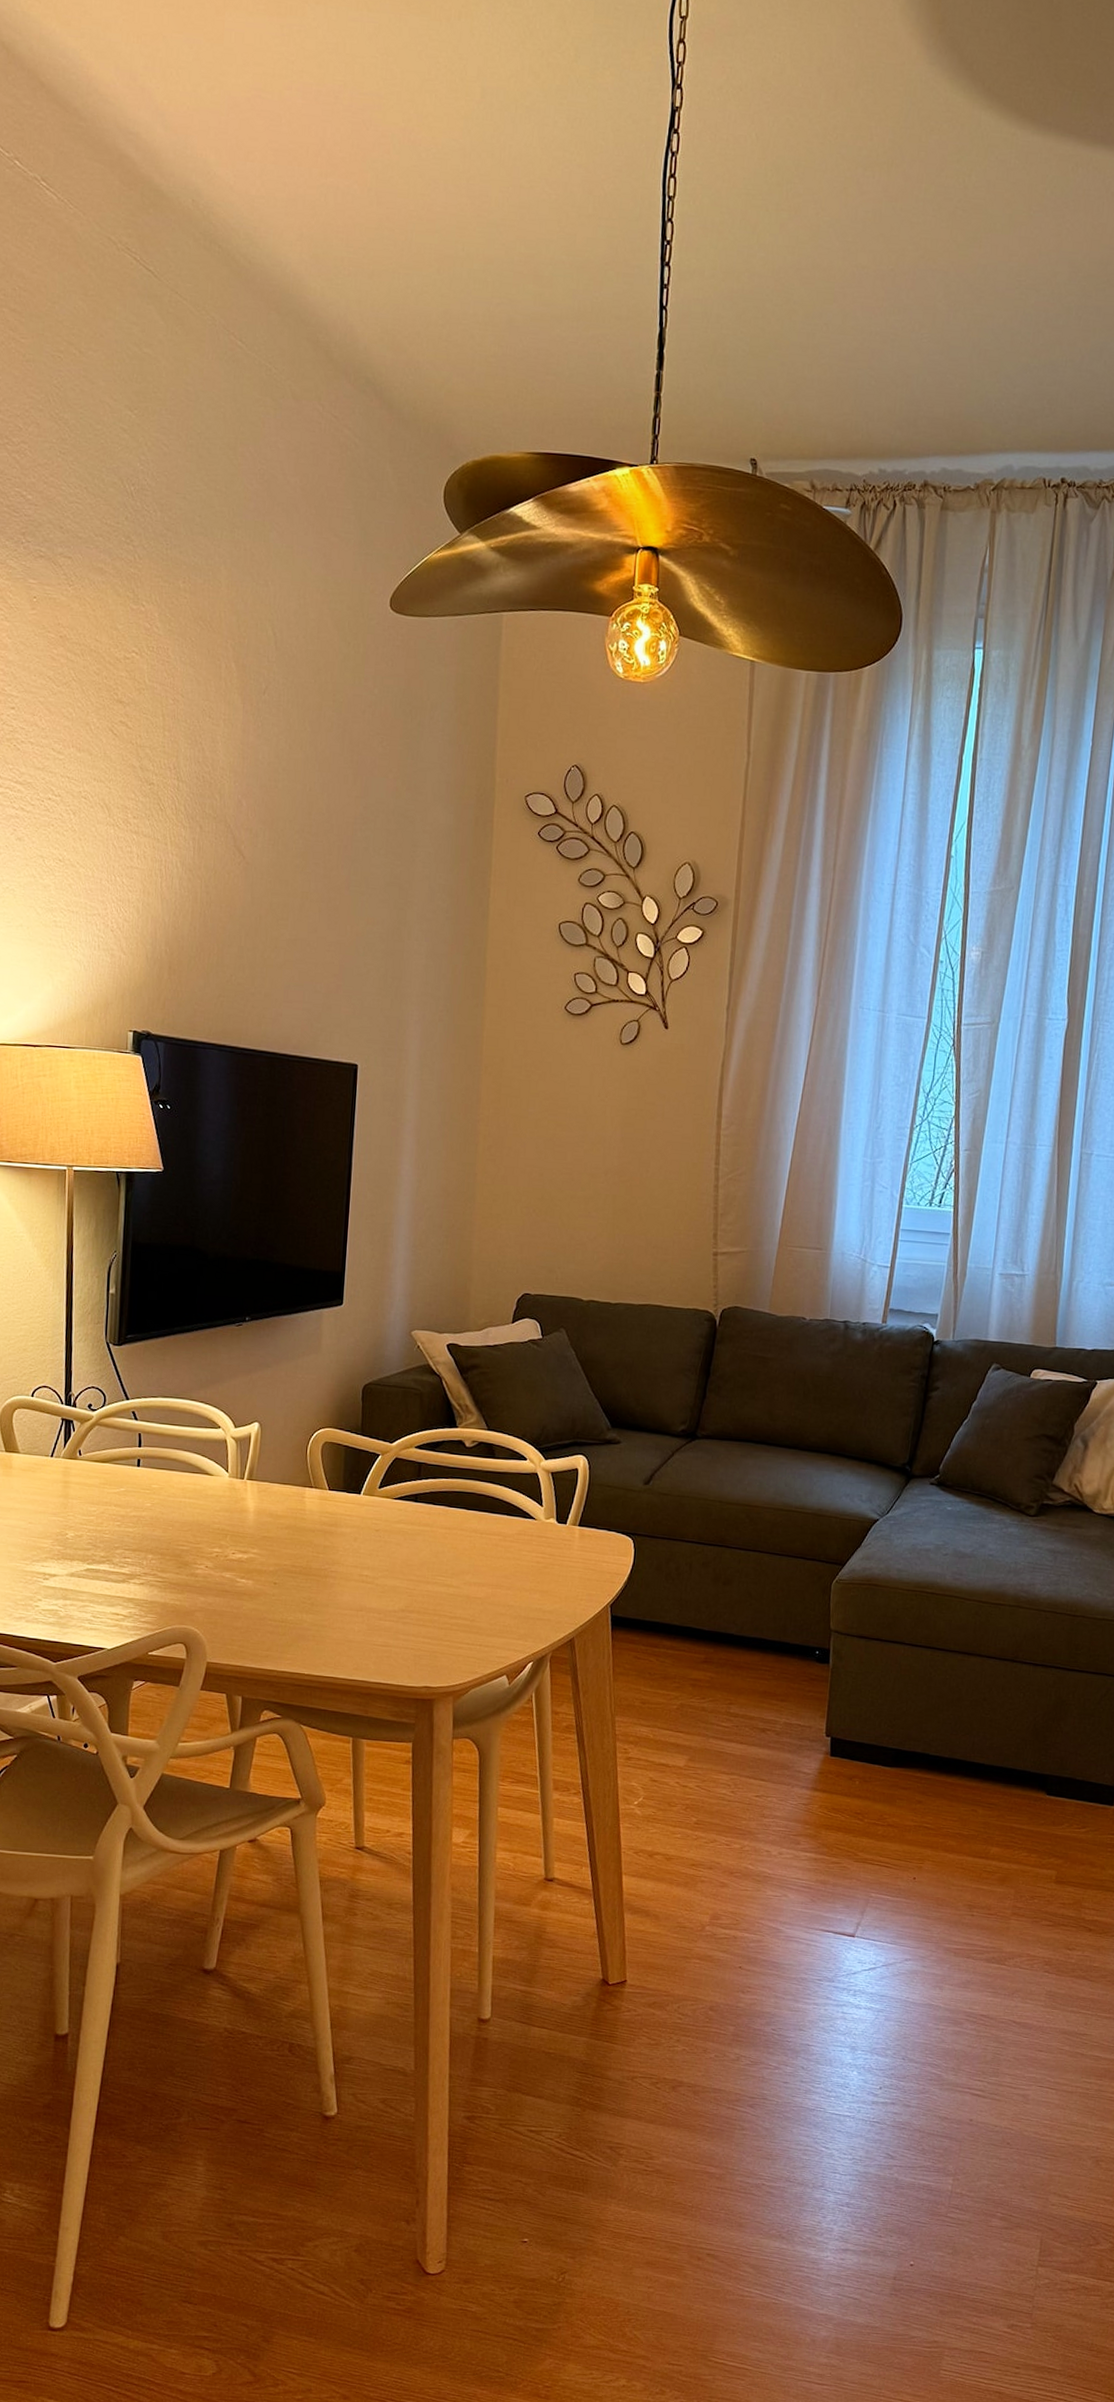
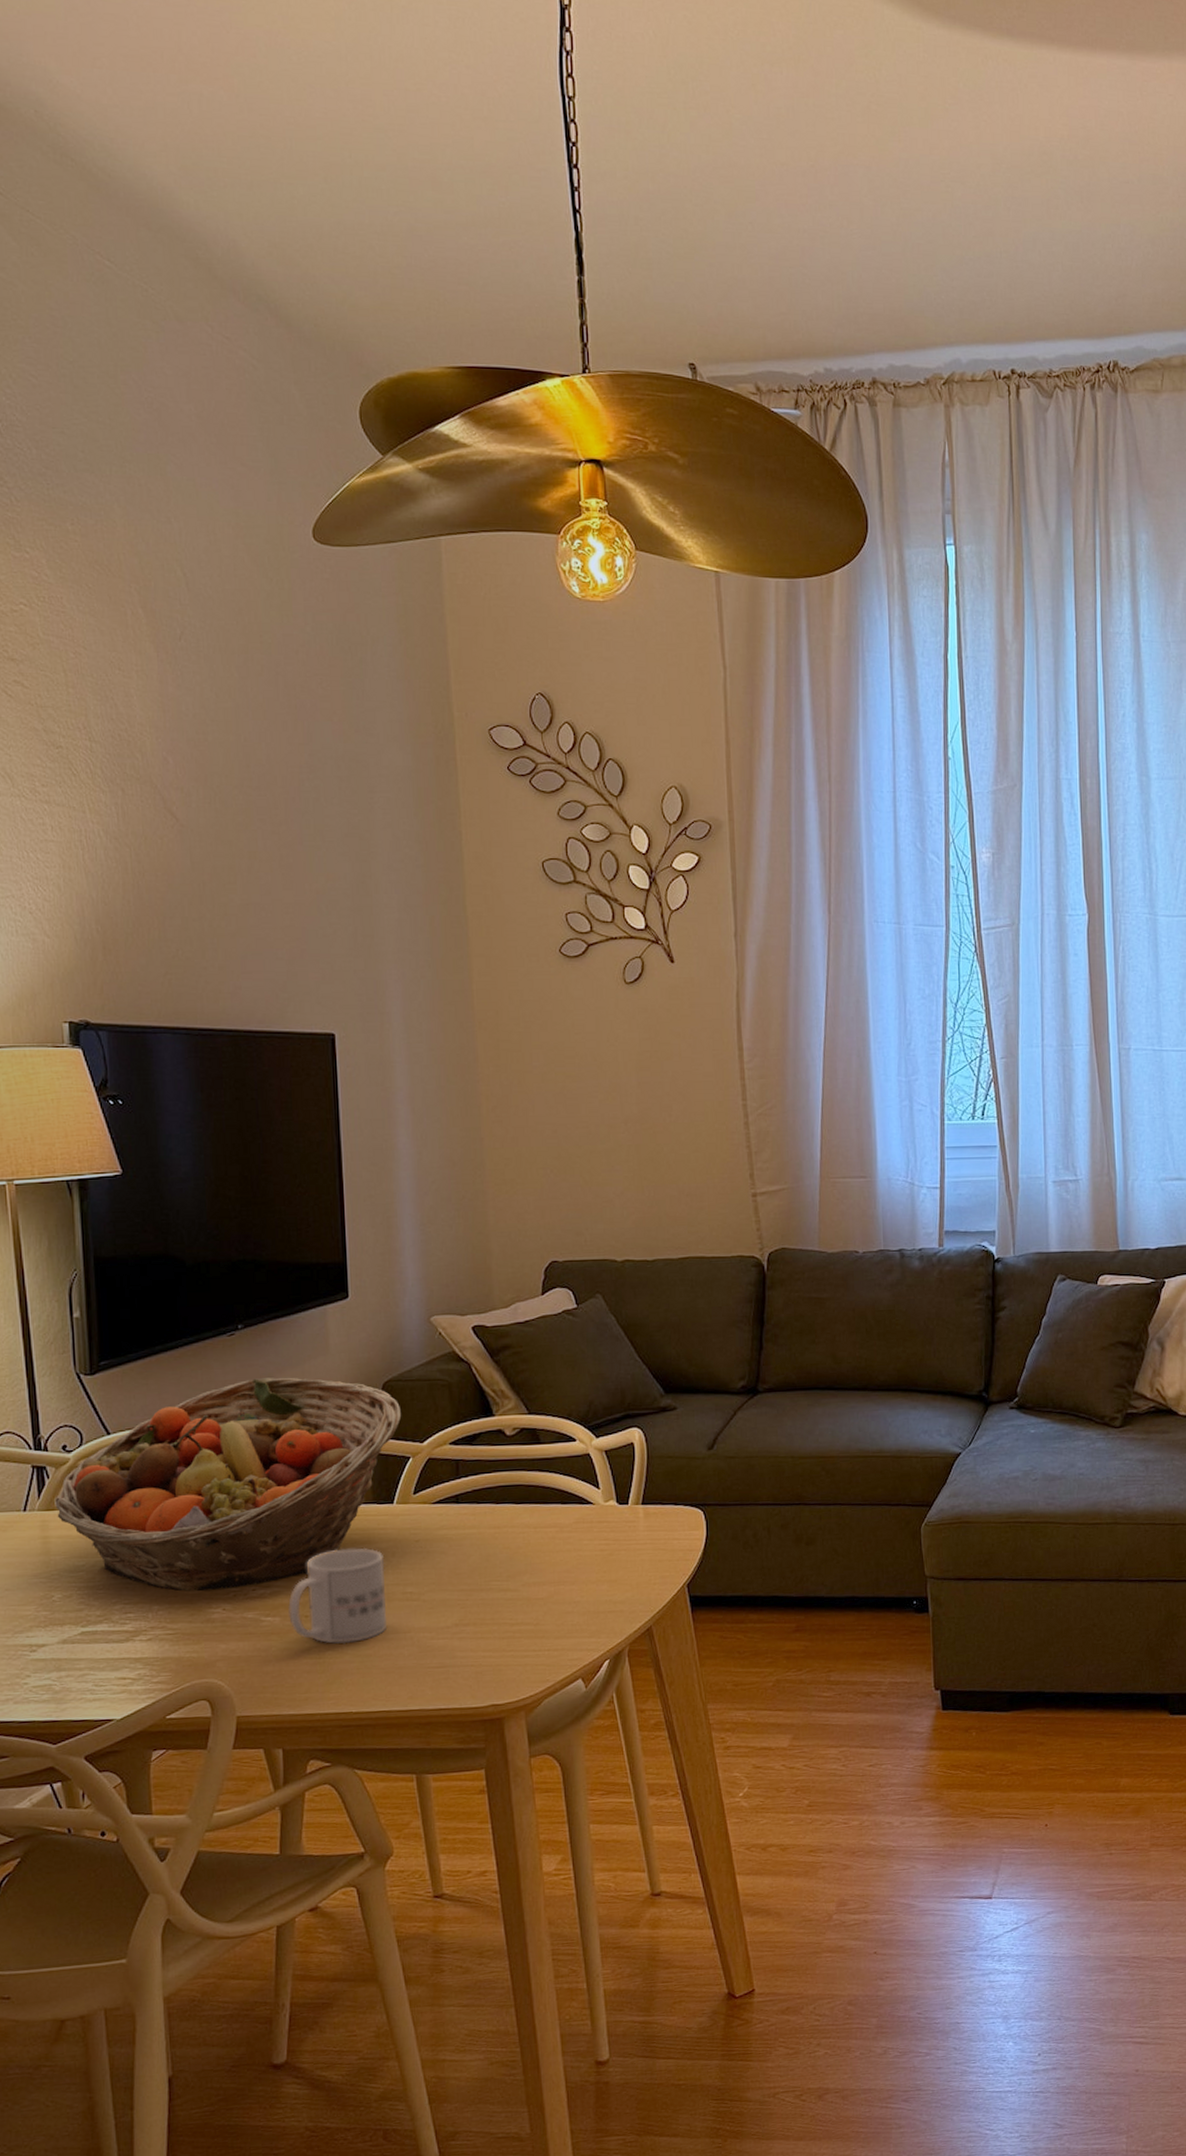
fruit basket: none [77,1366,377,1550] -> present [55,1377,402,1592]
mug: none [260,1528,347,1613] -> present [288,1547,386,1644]

